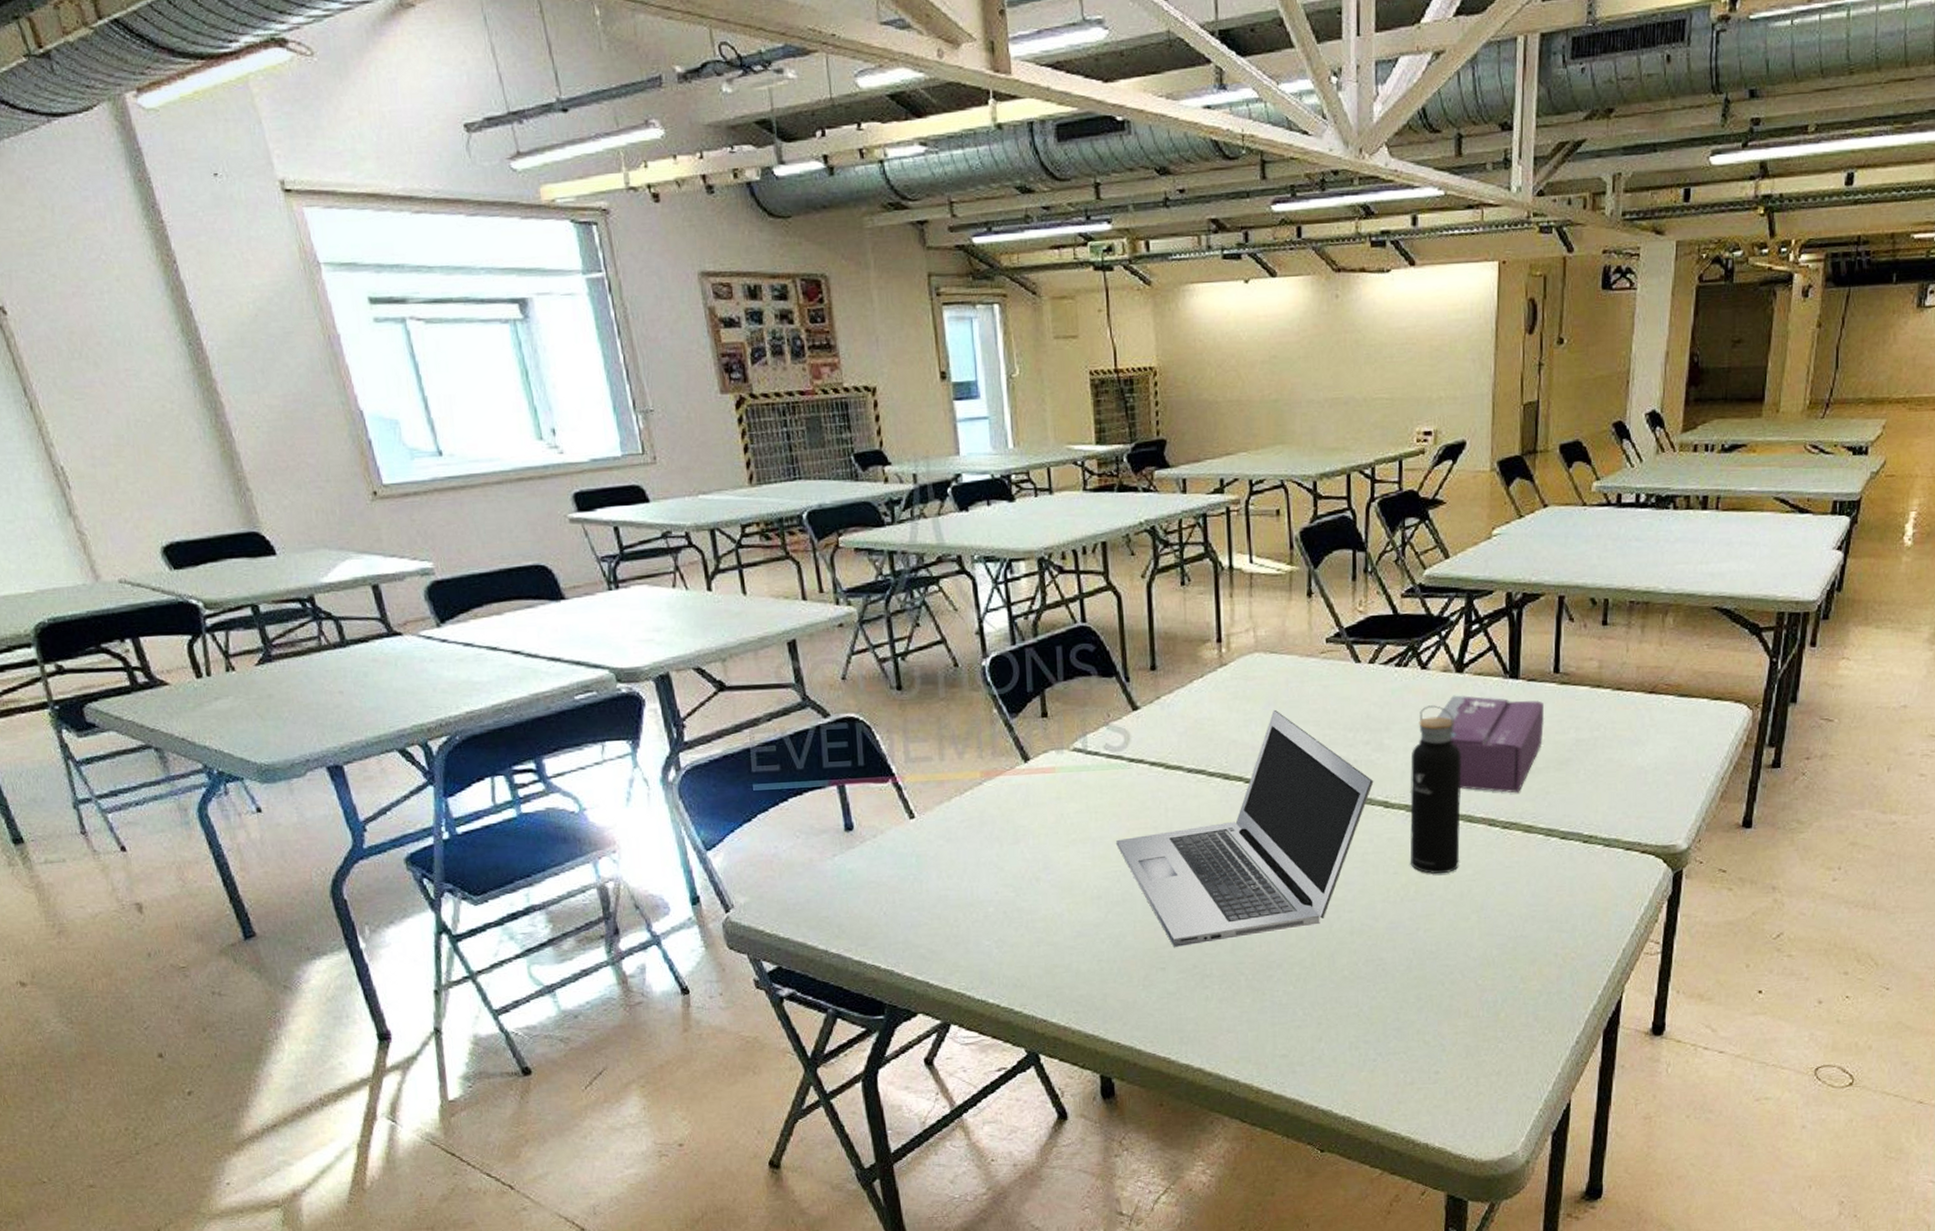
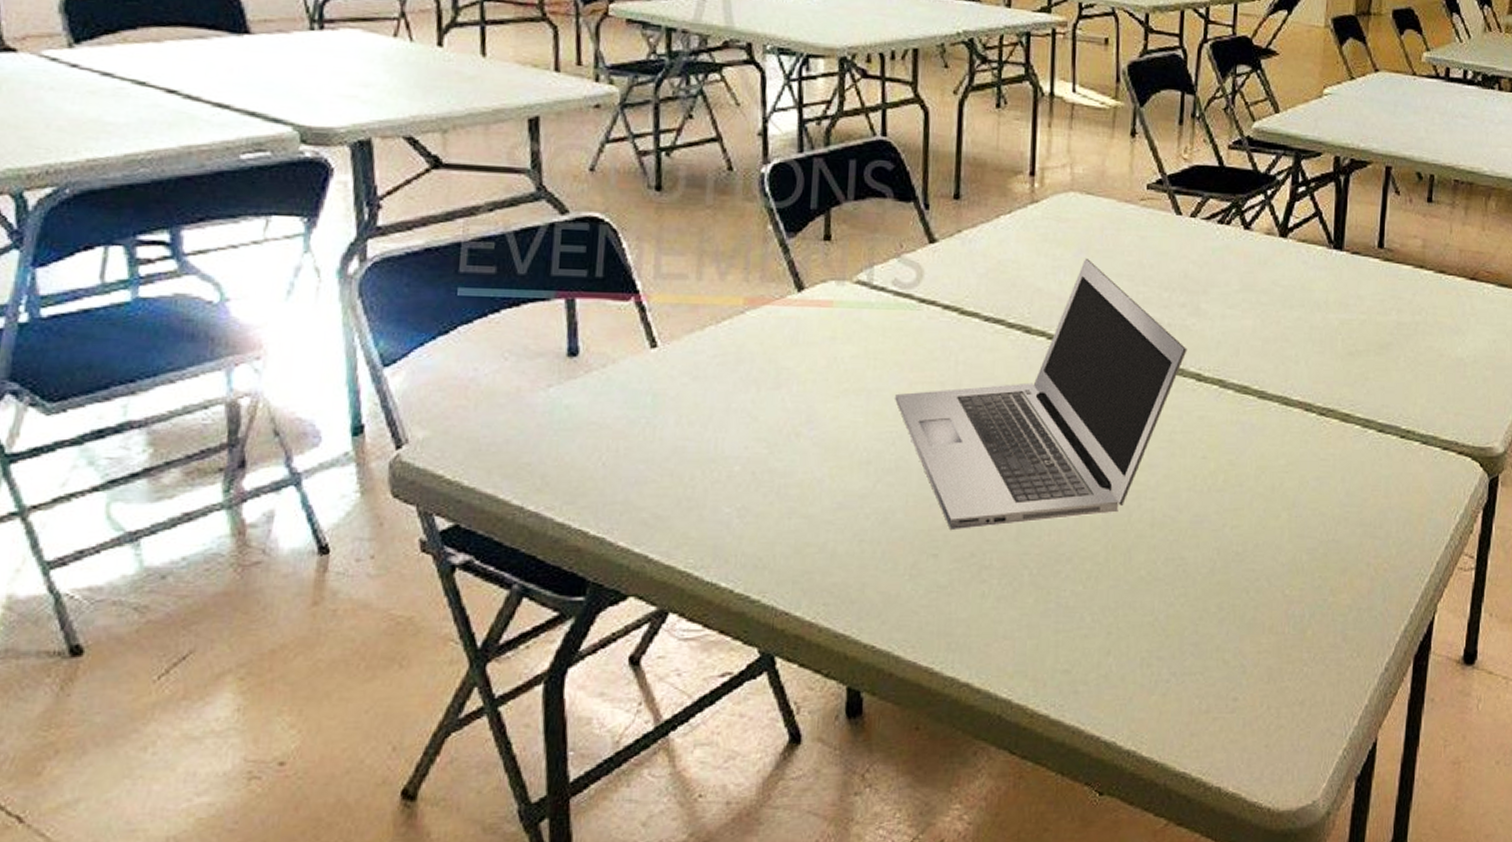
water bottle: present [1410,705,1462,874] -> none [1221,270,1281,462]
tissue box: present [1419,695,1545,793] -> none [1237,261,1367,377]

